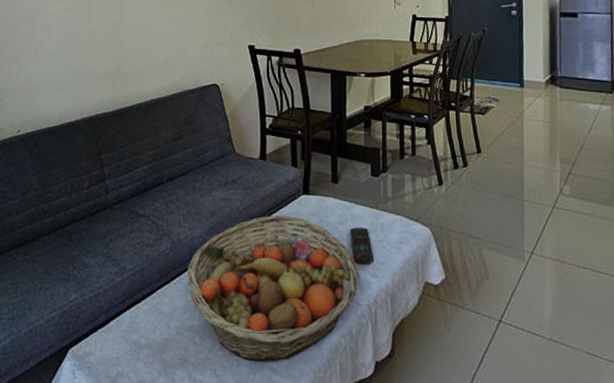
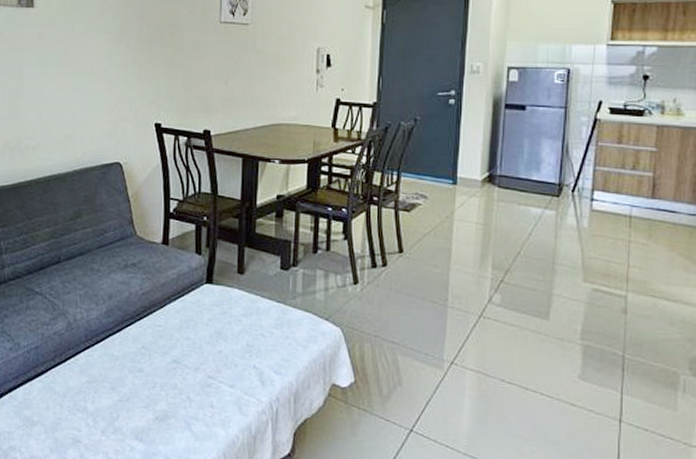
fruit basket: present [187,215,359,362] -> none [82,302,262,451]
remote control: present [350,227,374,264] -> none [254,321,278,361]

